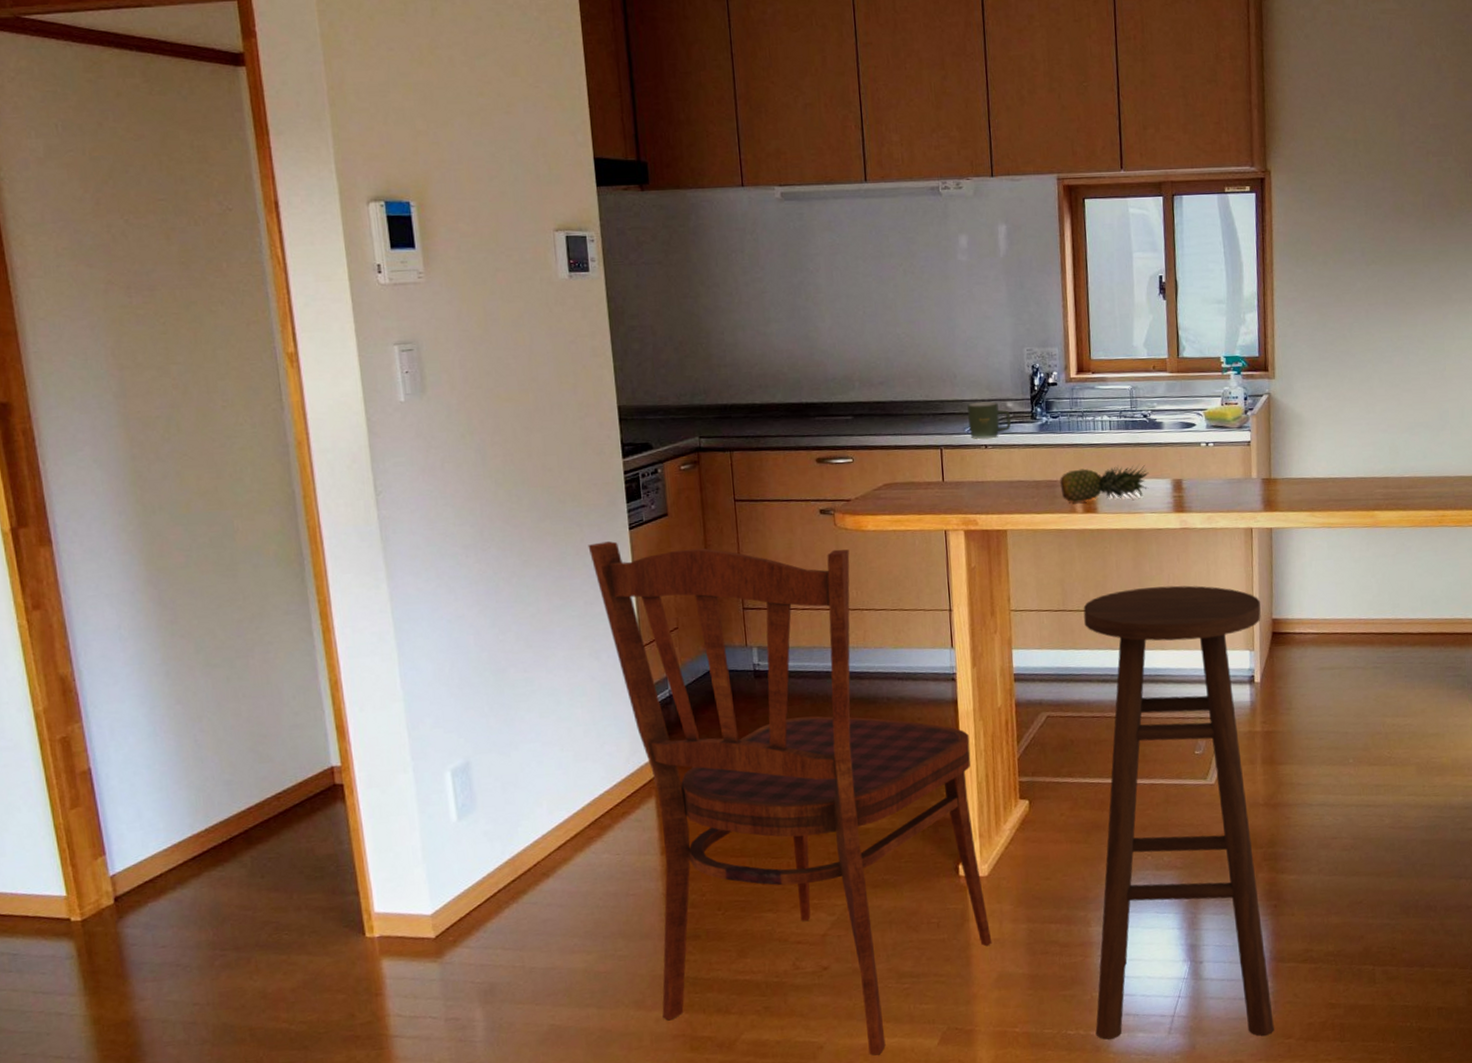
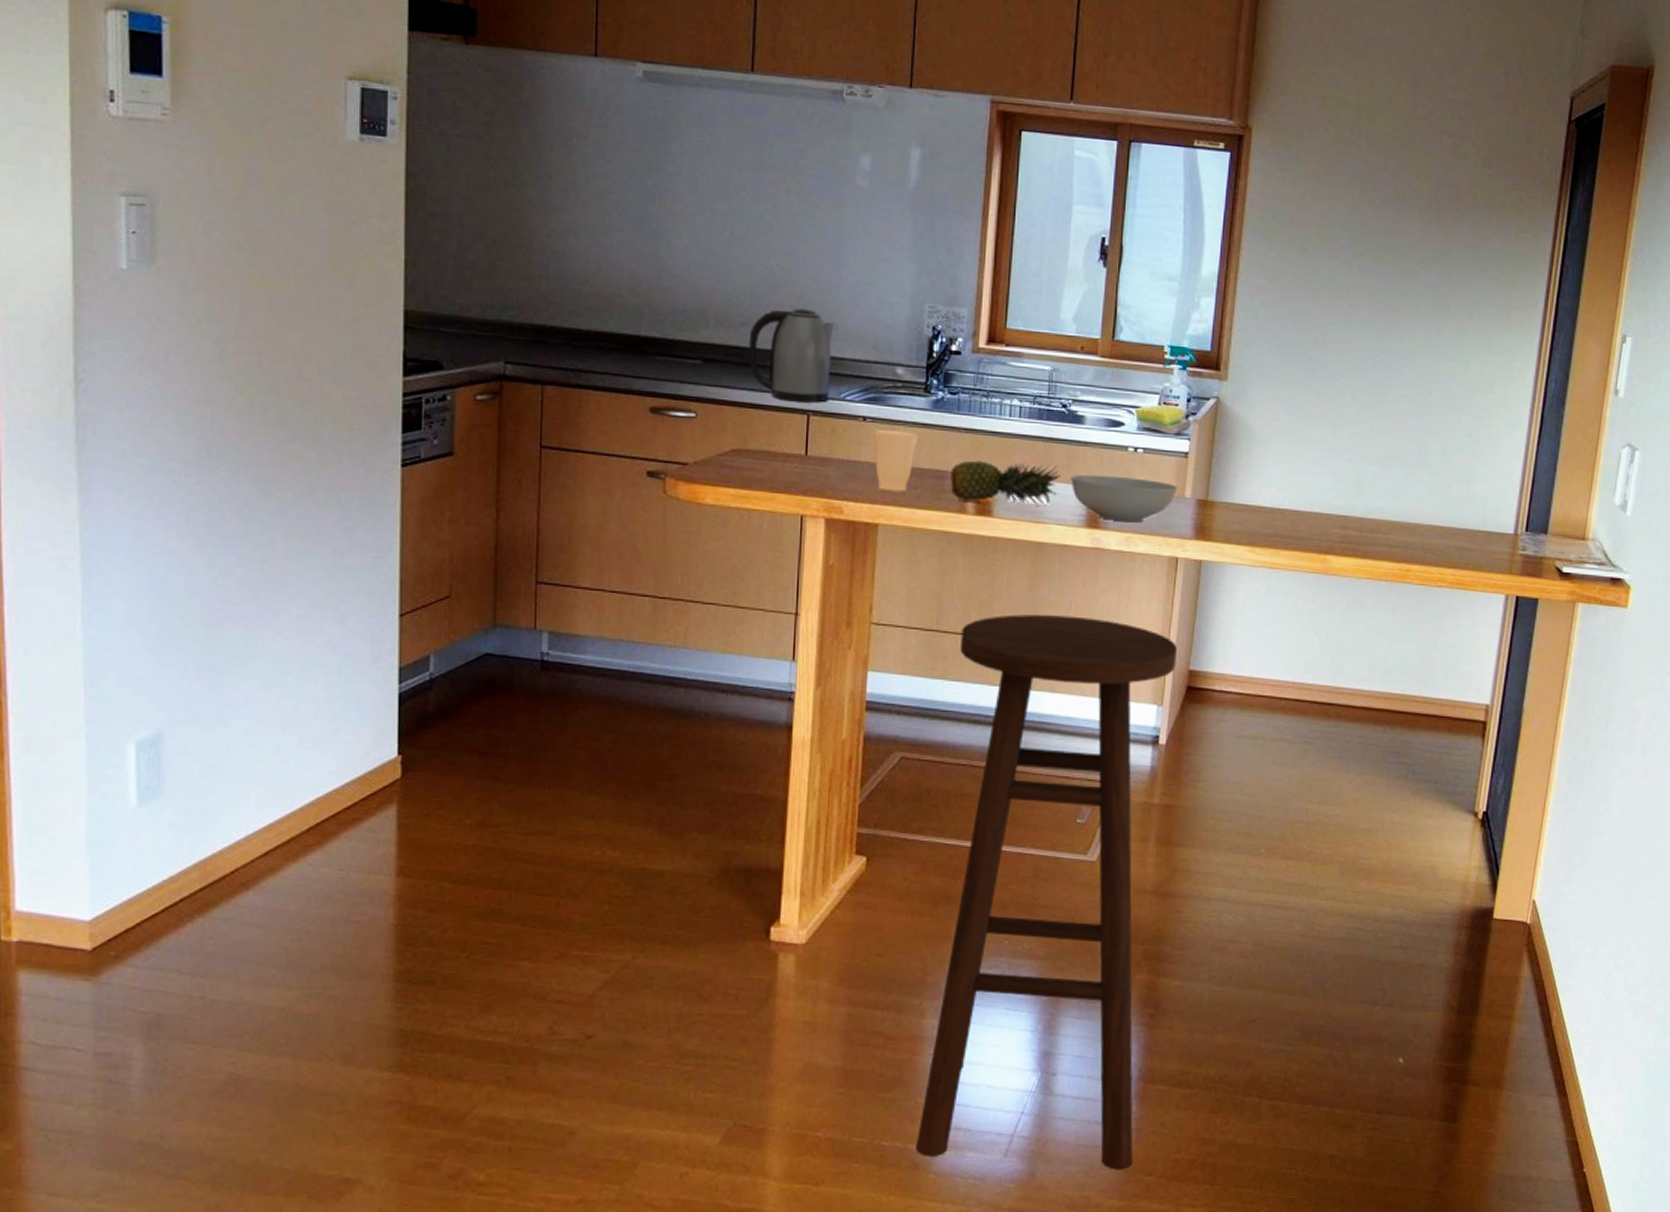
dining chair: present [588,541,992,1055] -> none [346,478,802,1149]
kettle: none [887,364,956,441] -> present [748,307,835,403]
mug: present [967,401,1011,439] -> none [846,362,898,409]
cup: none [993,452,1032,502] -> present [872,429,919,491]
bowl: none [1157,467,1245,504] -> present [1070,474,1177,522]

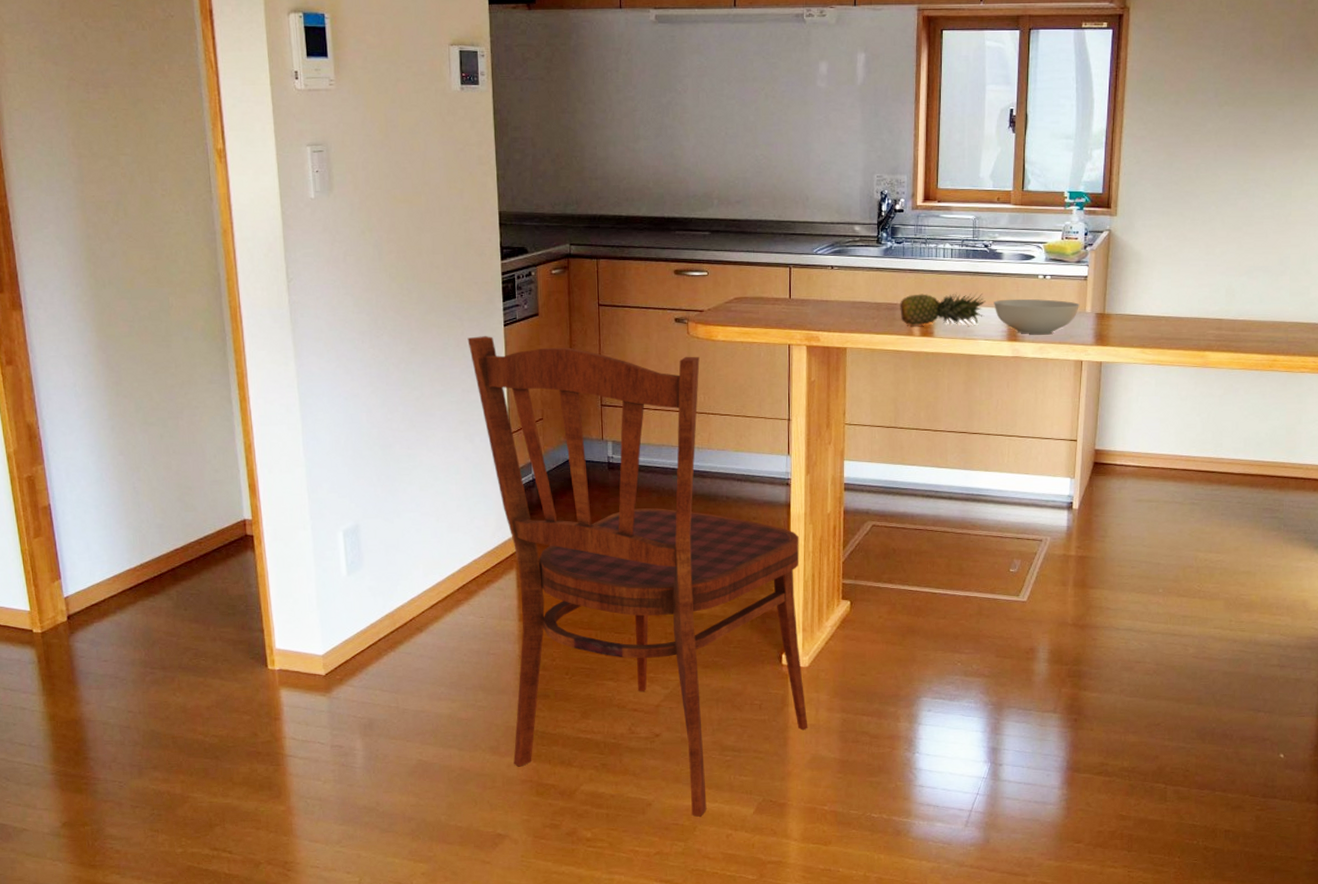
dining chair: none [346,478,802,1149] -> present [467,336,808,817]
kettle: present [748,307,835,403] -> none [743,185,806,258]
cup: present [872,429,919,491] -> none [839,274,874,322]
bar stool: present [915,614,1178,1169] -> none [897,411,1085,838]

